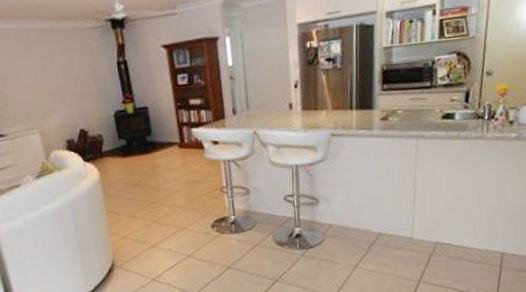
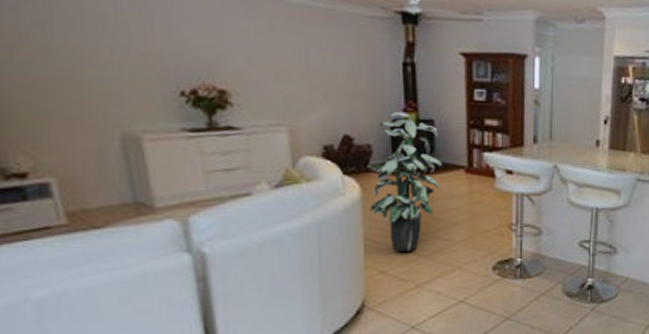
indoor plant: none [101,103,160,219] -> present [367,111,442,251]

